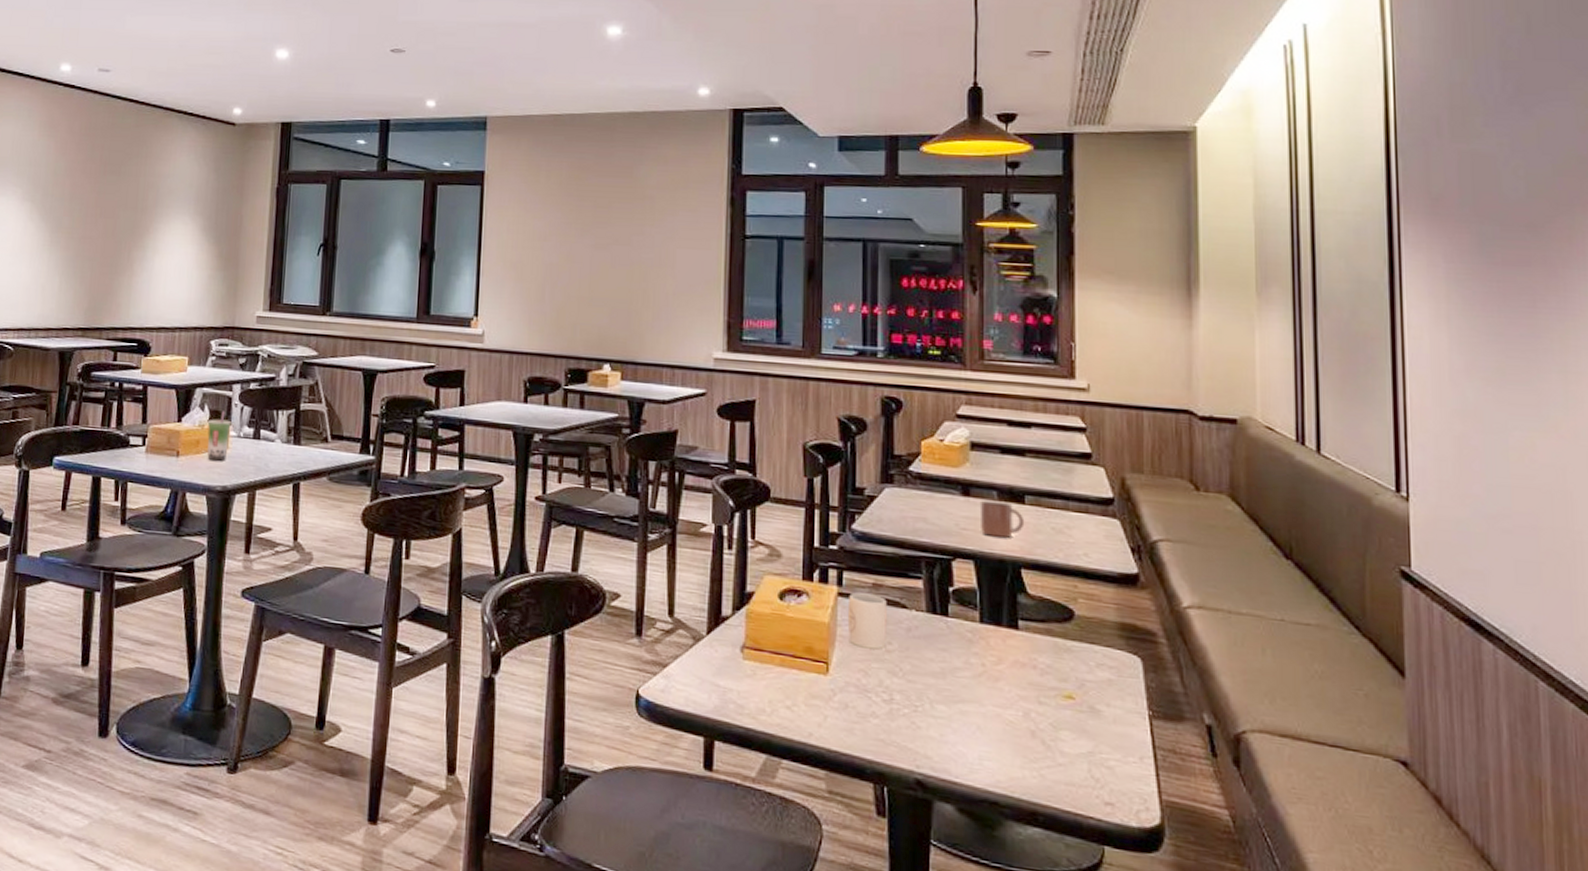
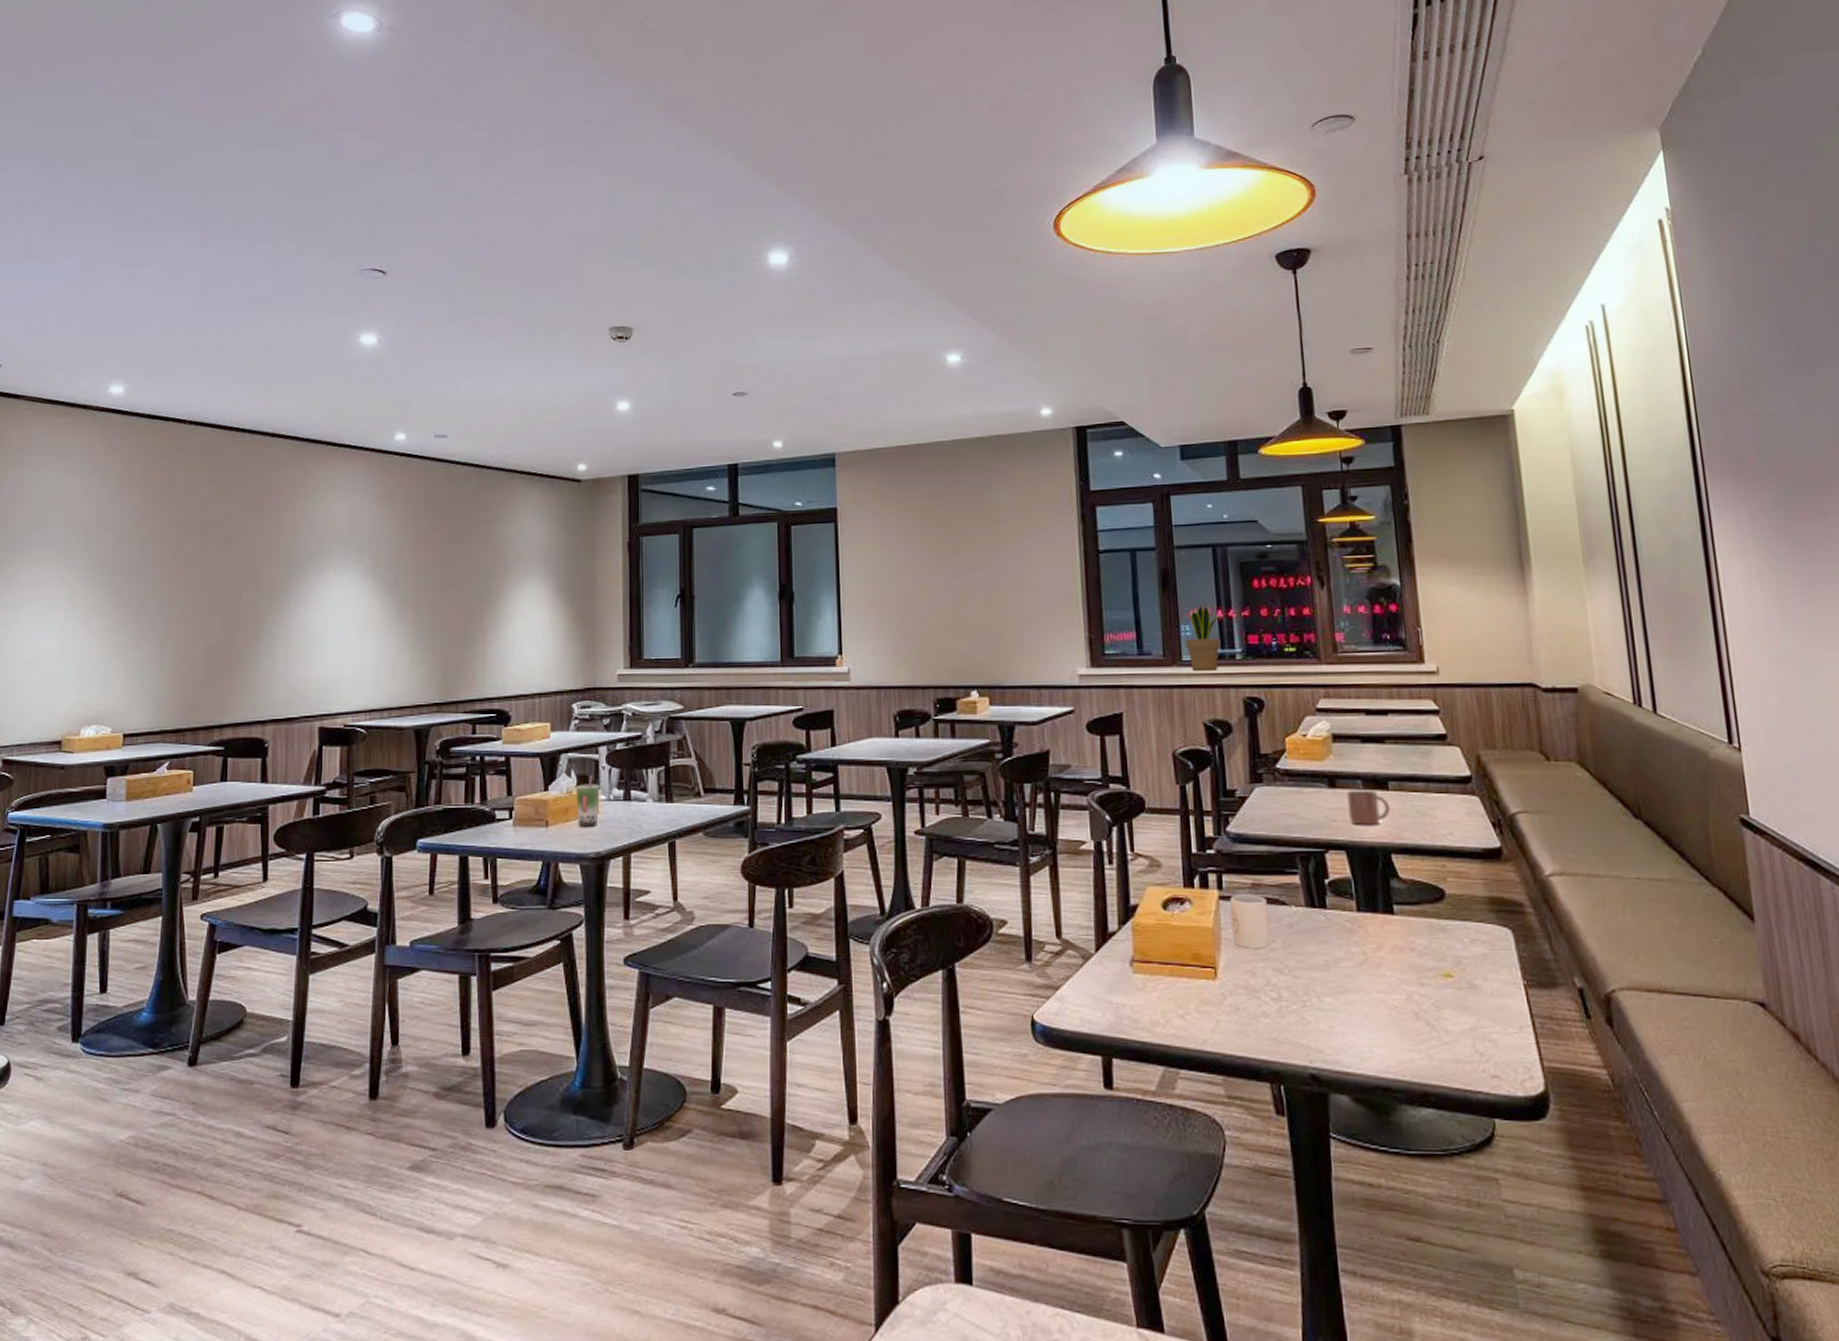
potted plant: none [826,300,868,368] -> present [1185,606,1224,672]

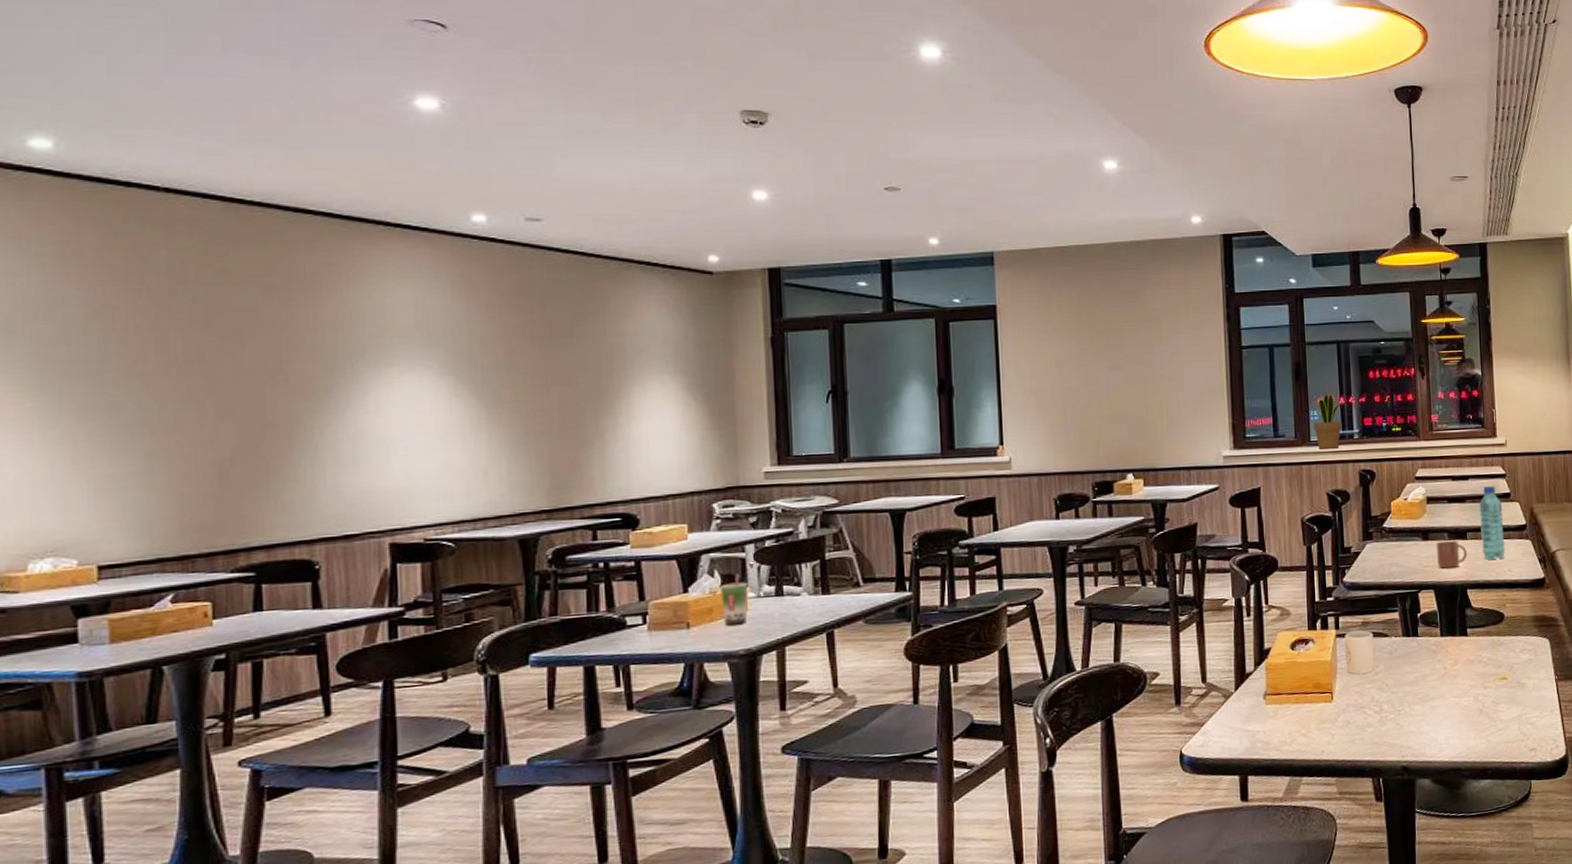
water bottle: none [1404,724,1443,819] -> present [1479,486,1505,560]

